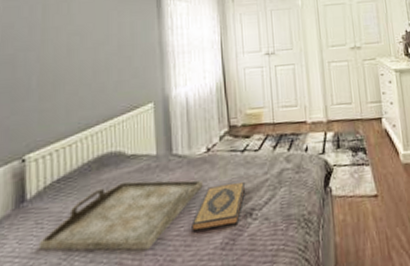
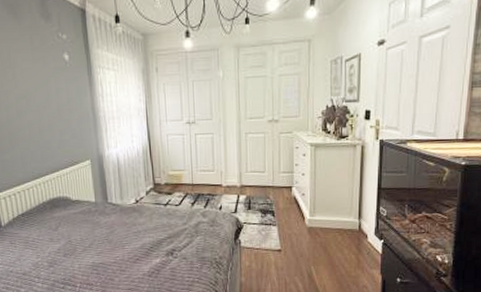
serving tray: present [38,180,203,251] -> none [14,220,133,270]
hardback book: present [191,181,246,231] -> none [125,228,168,262]

